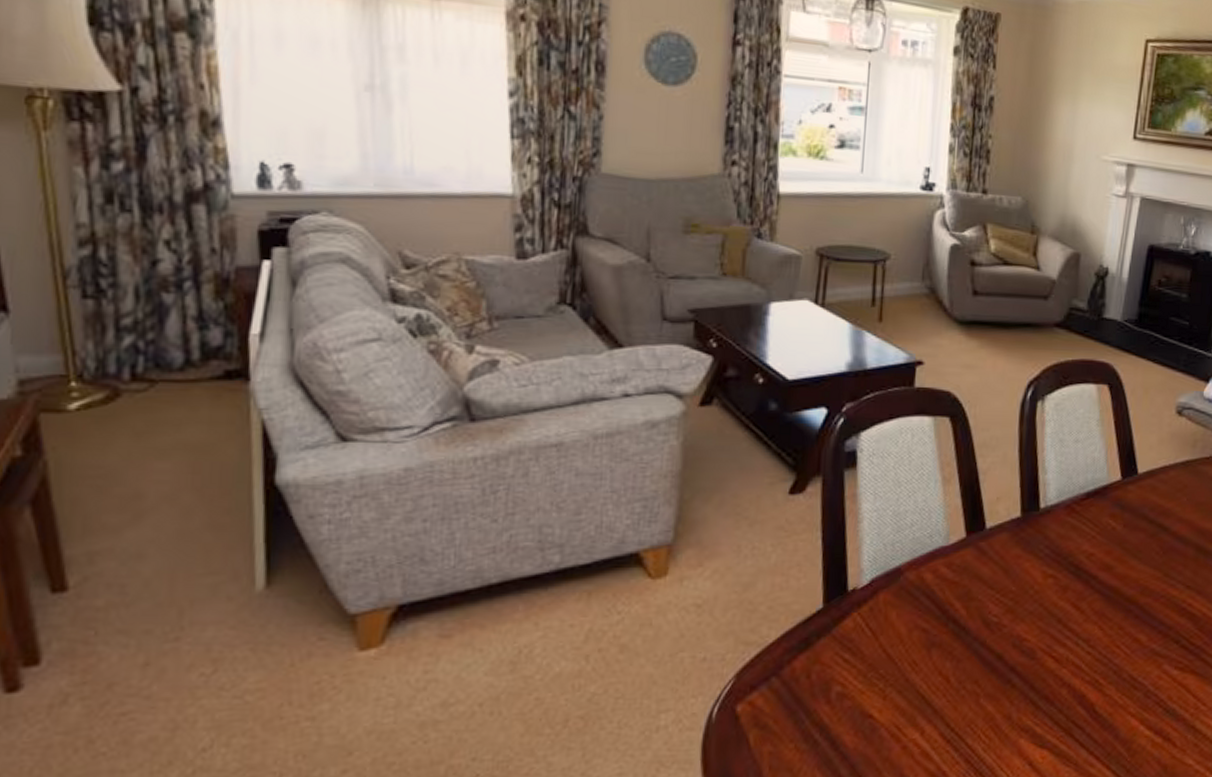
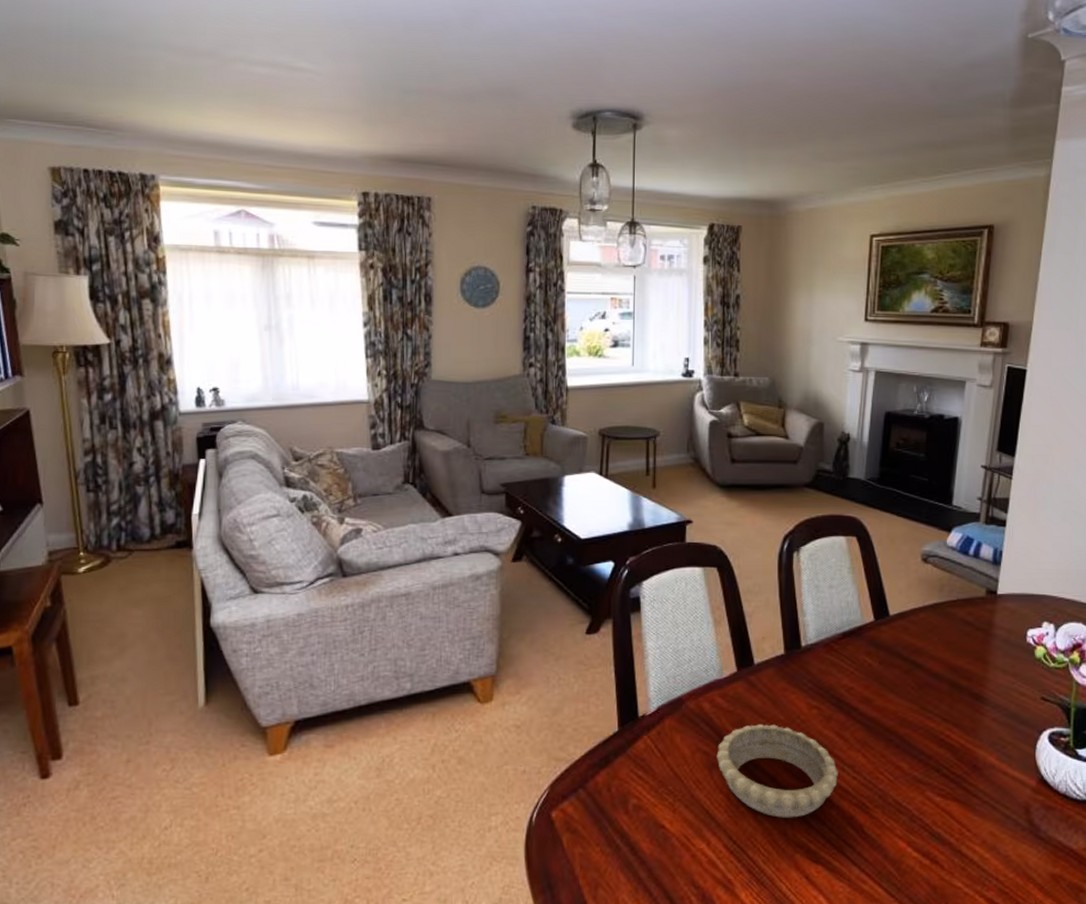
decorative bowl: none [937,596,1072,700] -> present [716,724,838,818]

